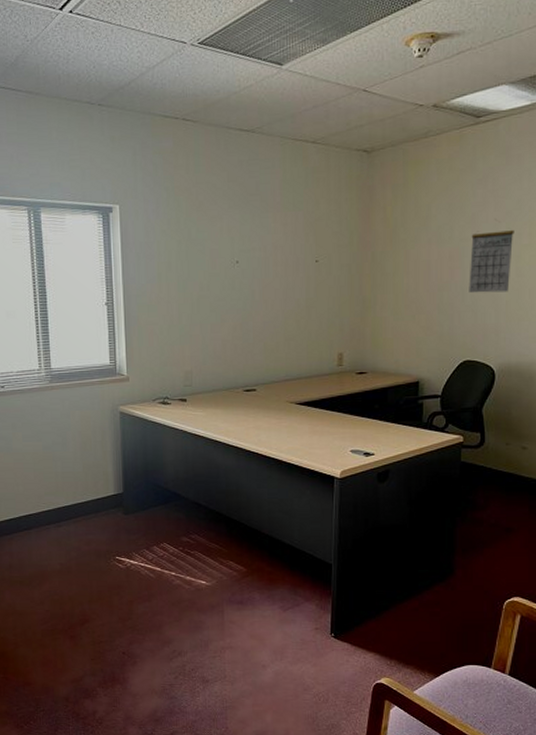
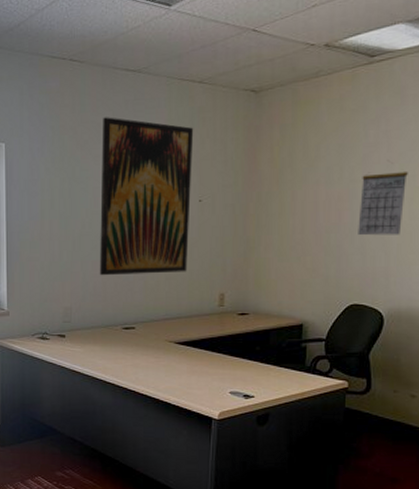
wall art: none [217,177,309,339] -> present [99,117,194,276]

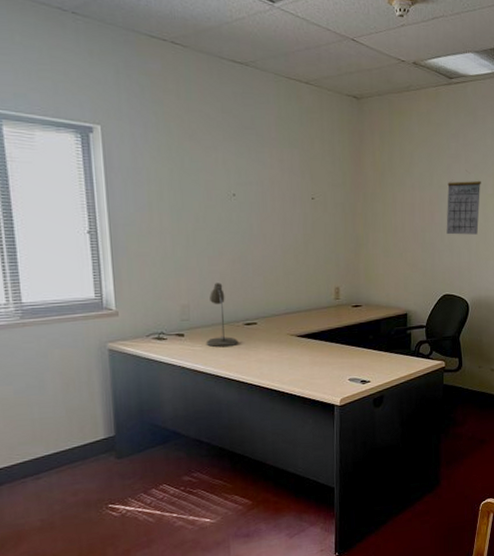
desk lamp: none [85,286,116,350] -> present [206,283,239,348]
wall art: present [99,117,194,276] -> none [211,107,304,272]

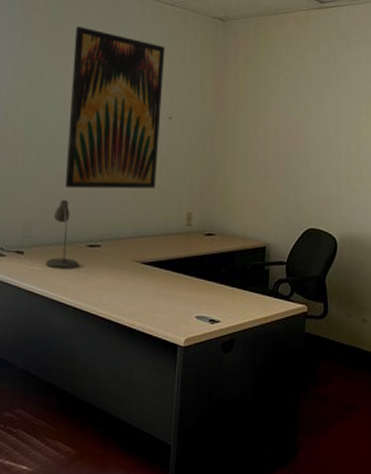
wall art: none [211,107,304,272] -> present [64,26,166,189]
calendar: present [446,179,481,235] -> none [313,104,354,165]

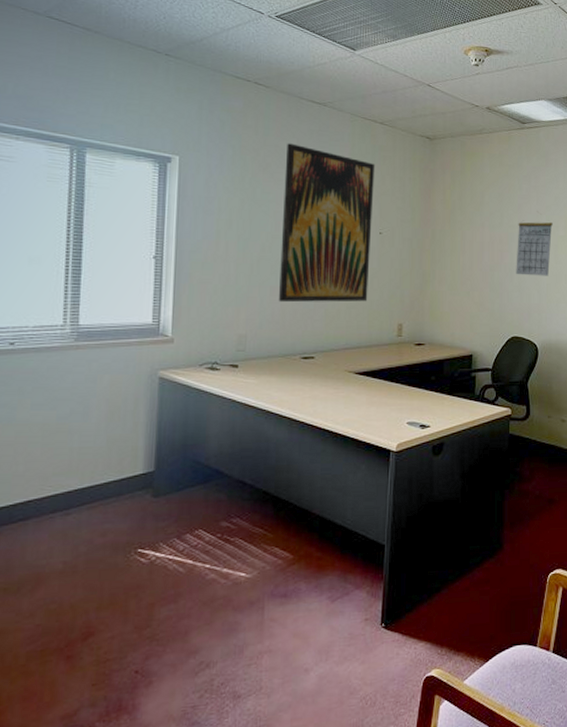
desk lamp: present [45,199,79,269] -> none [259,313,294,381]
calendar: none [313,104,354,165] -> present [516,220,553,276]

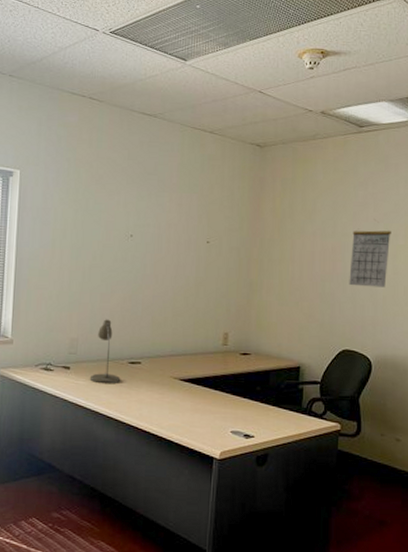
desk lamp: none [259,313,294,381] -> present [89,319,121,384]
wall art: present [278,143,375,303] -> none [107,155,204,310]

